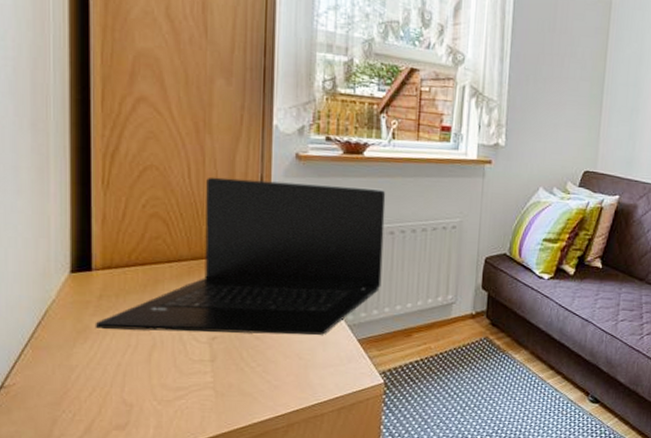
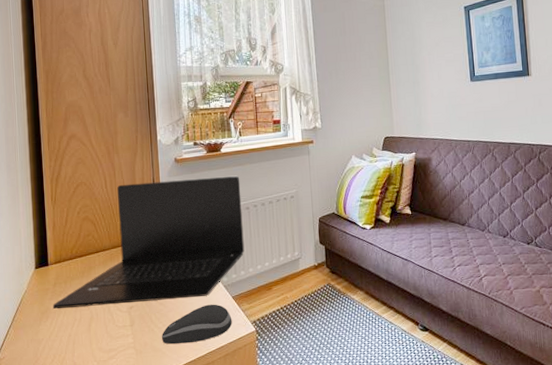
computer mouse: none [254,345,354,390] -> present [162,304,232,345]

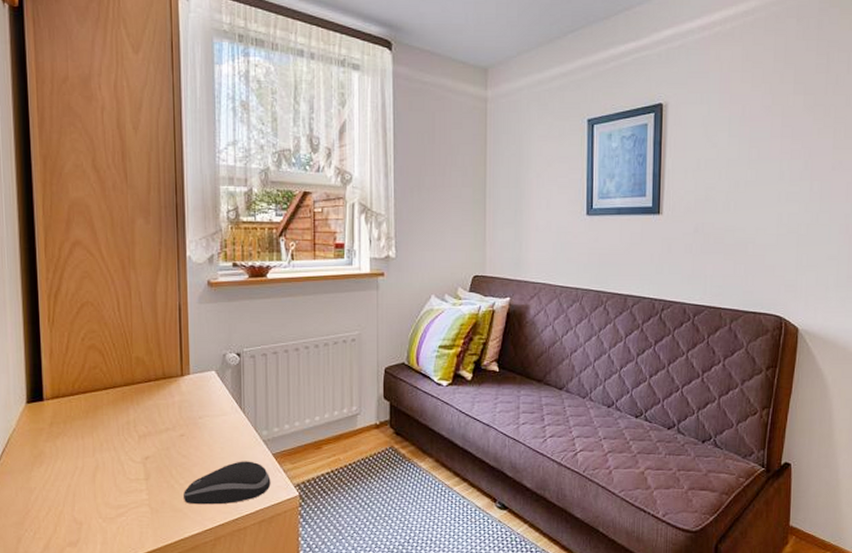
laptop: present [52,175,245,309] -> none [48,308,291,453]

